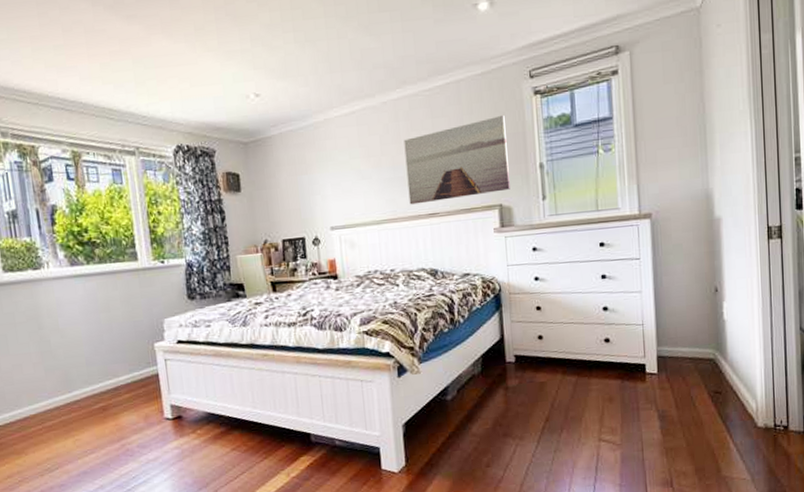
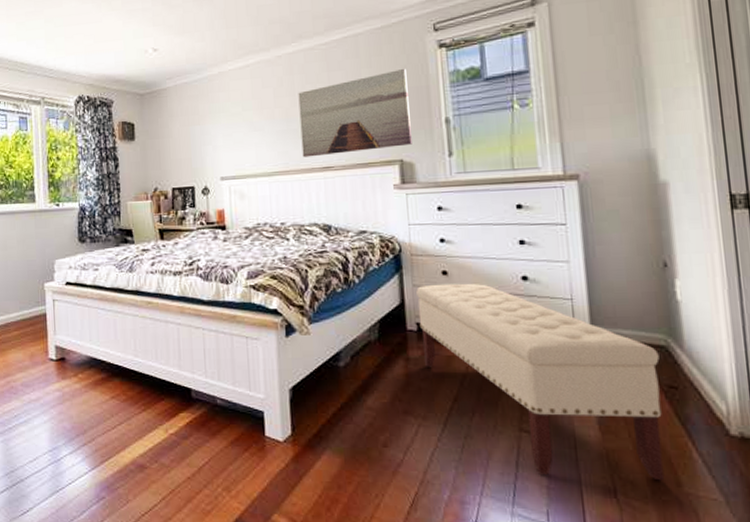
bench: none [514,316,709,475] -> present [416,283,665,481]

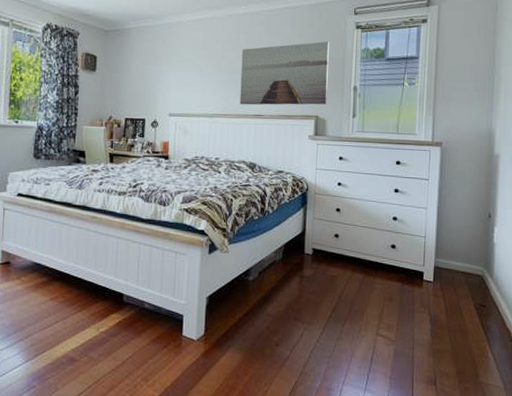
bench: present [416,283,665,481] -> none [314,218,477,373]

